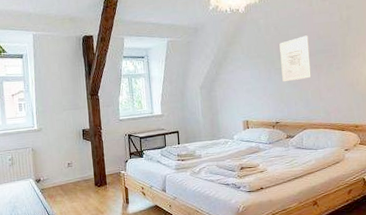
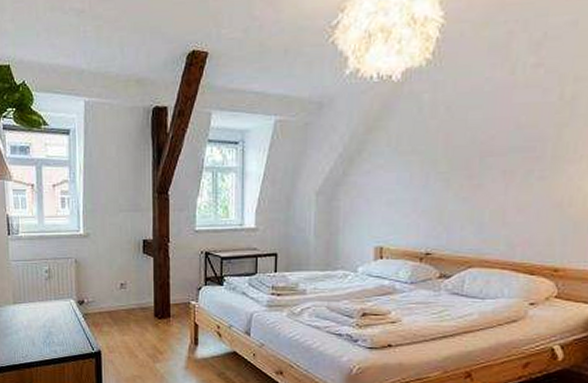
wall art: present [279,35,312,82] -> none [446,122,500,194]

